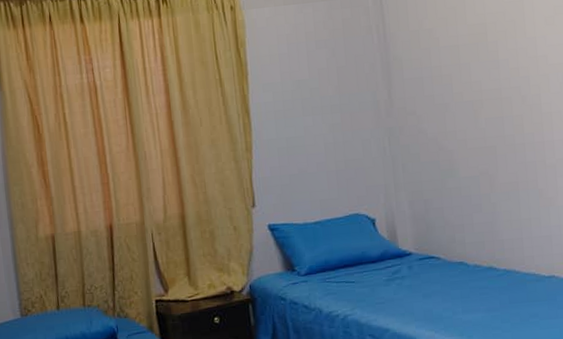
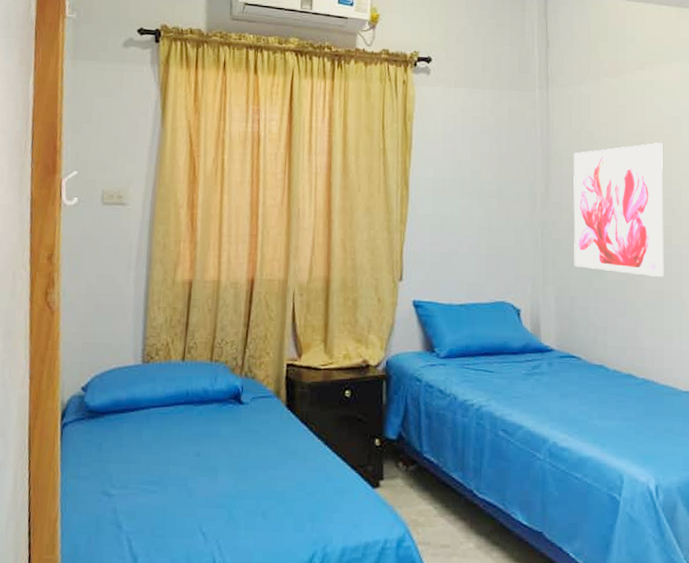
wall art: none [414,30,519,170] -> present [573,143,664,277]

